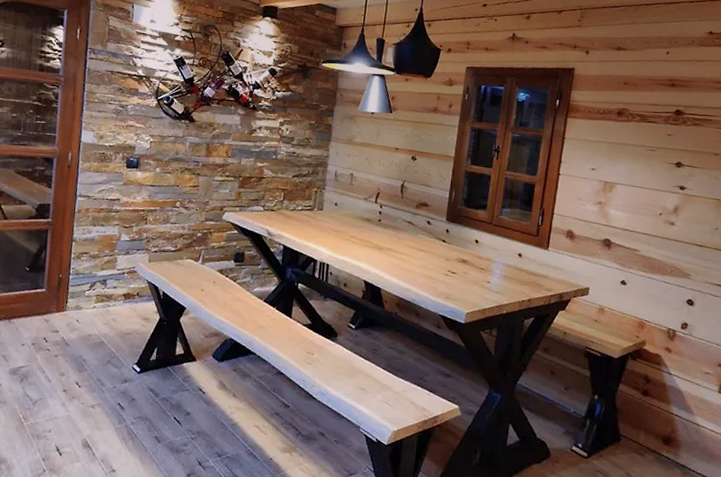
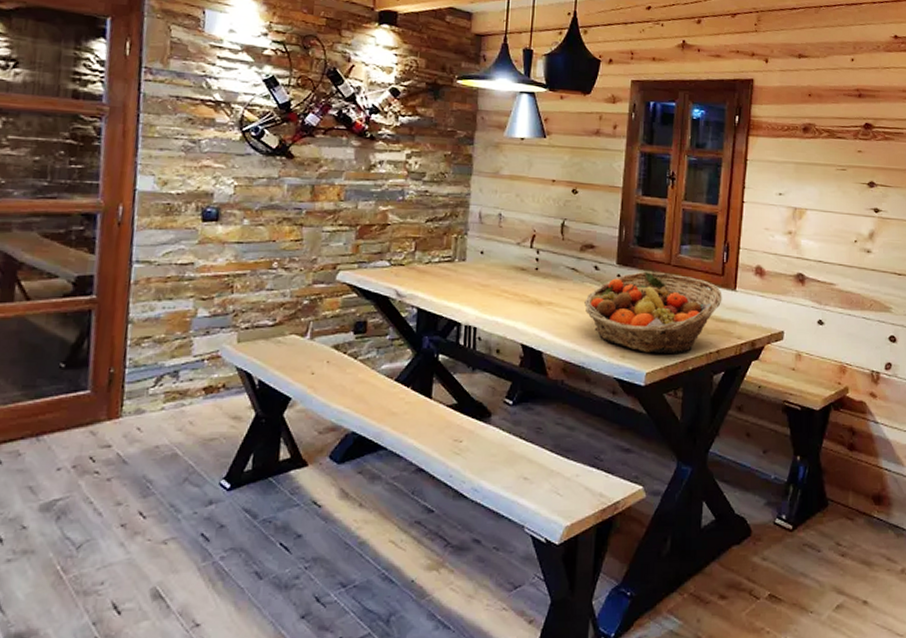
fruit basket: none [417,228,536,300] -> present [584,271,722,355]

